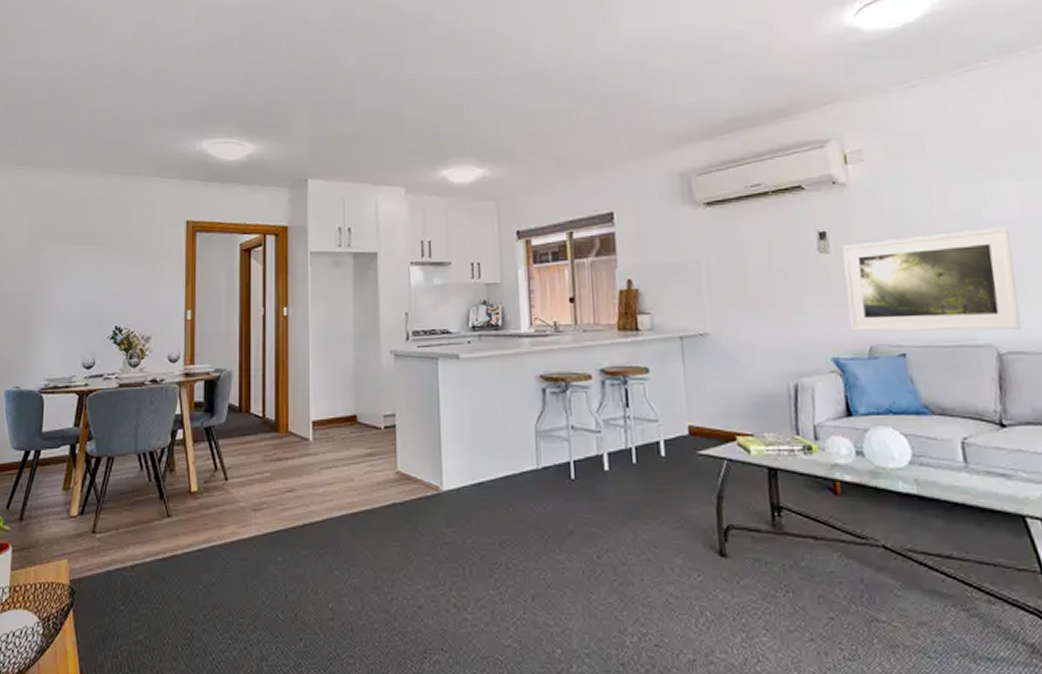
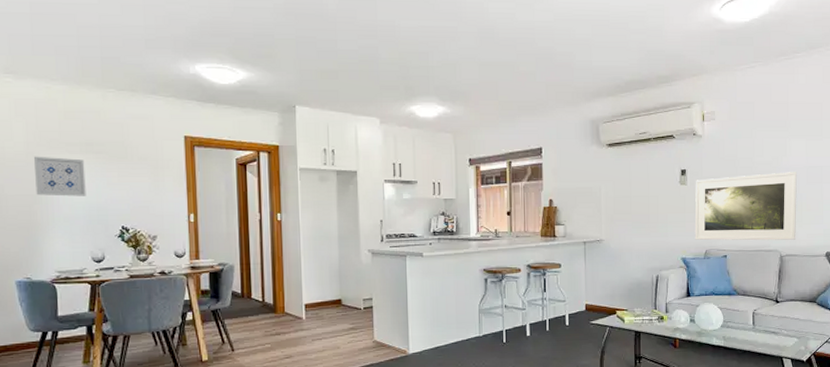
wall art: none [34,250,84,294] -> present [33,156,86,197]

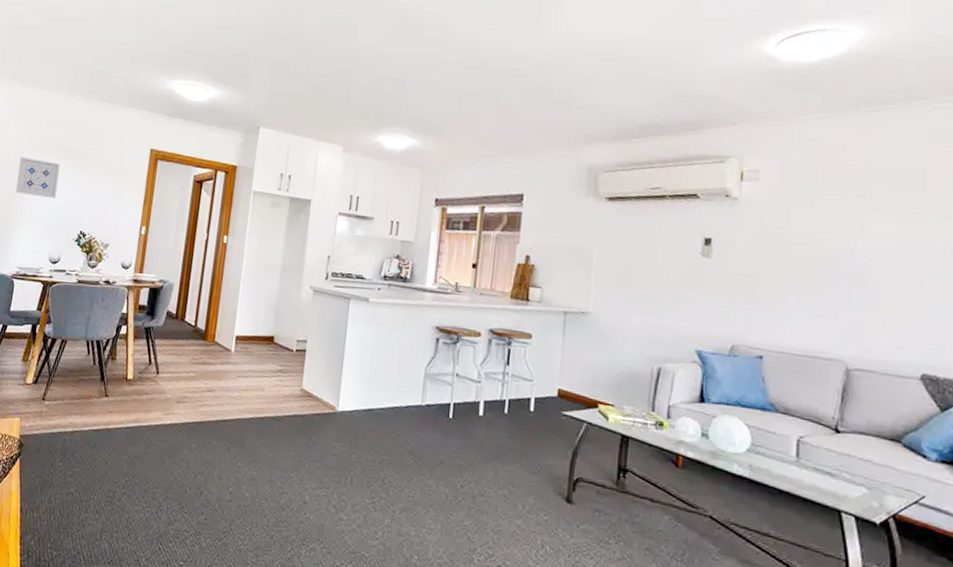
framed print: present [695,172,798,241] -> none [717,253,881,350]

